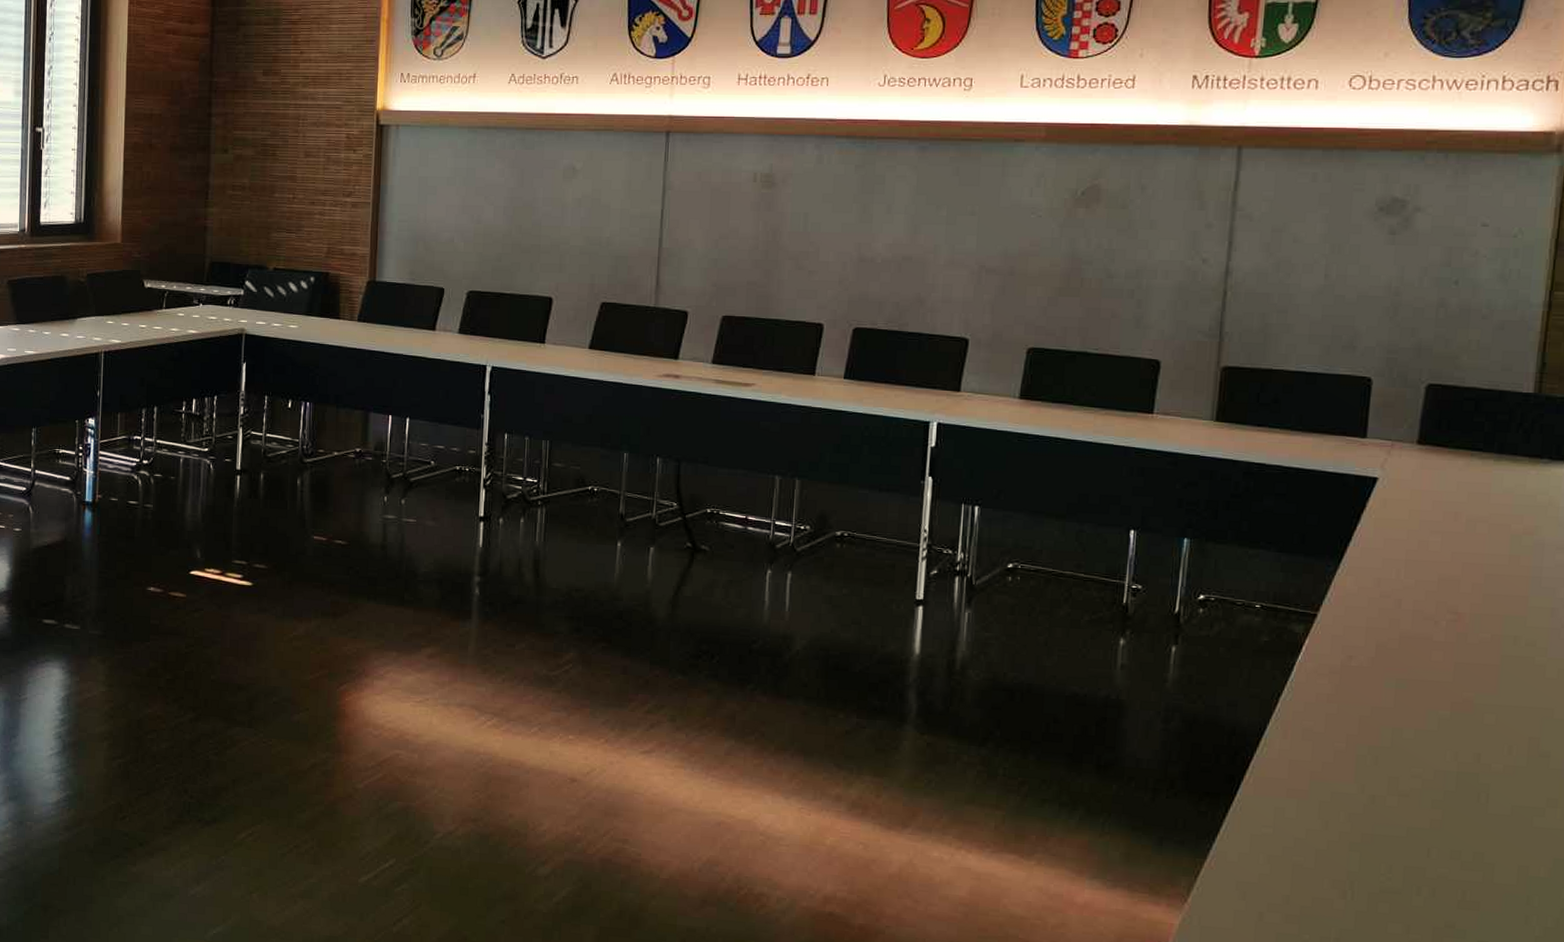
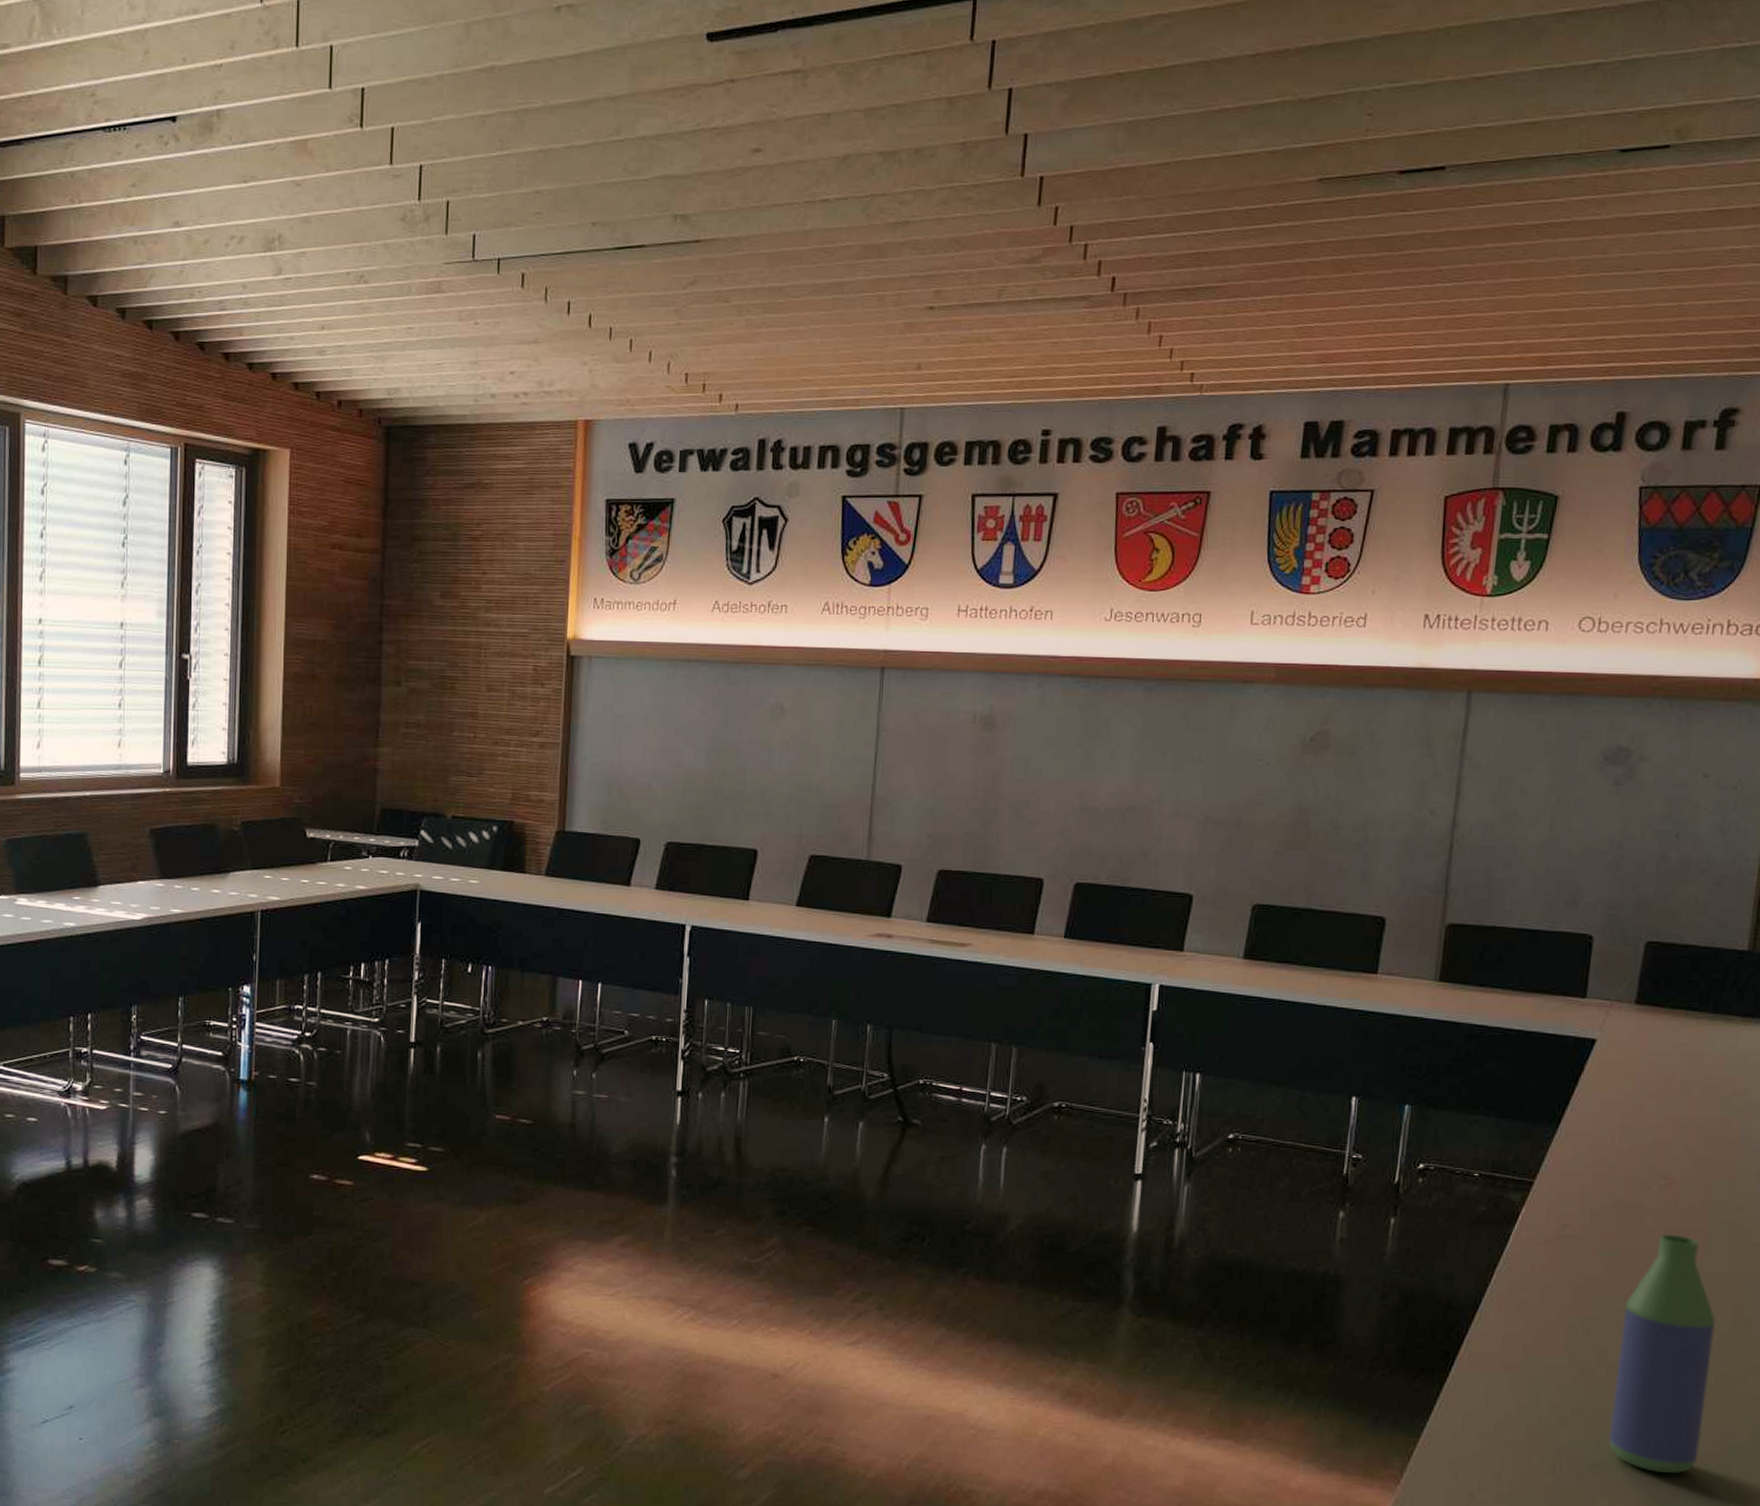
bottle: none [1402,667,1511,903] -> present [1609,1234,1717,1474]

